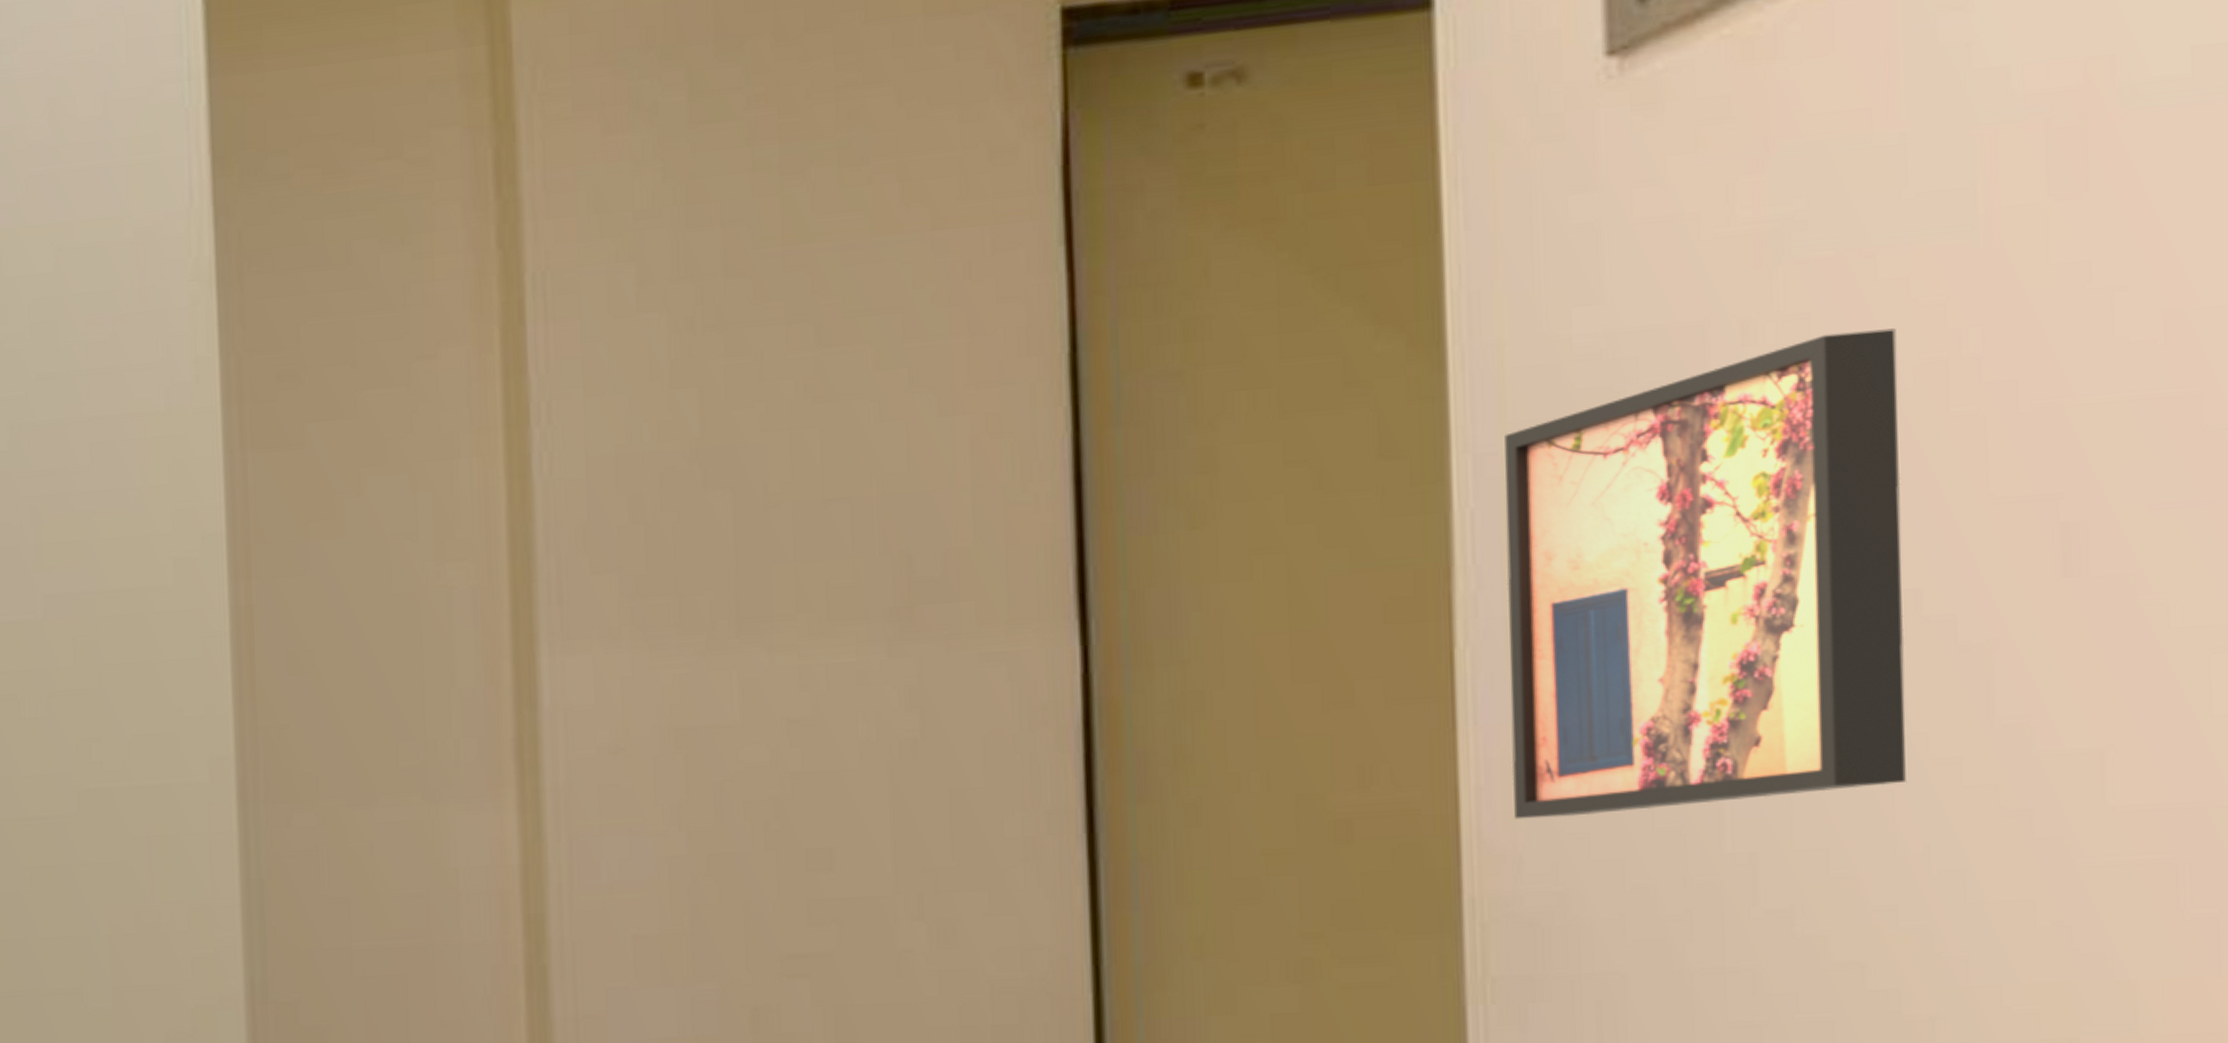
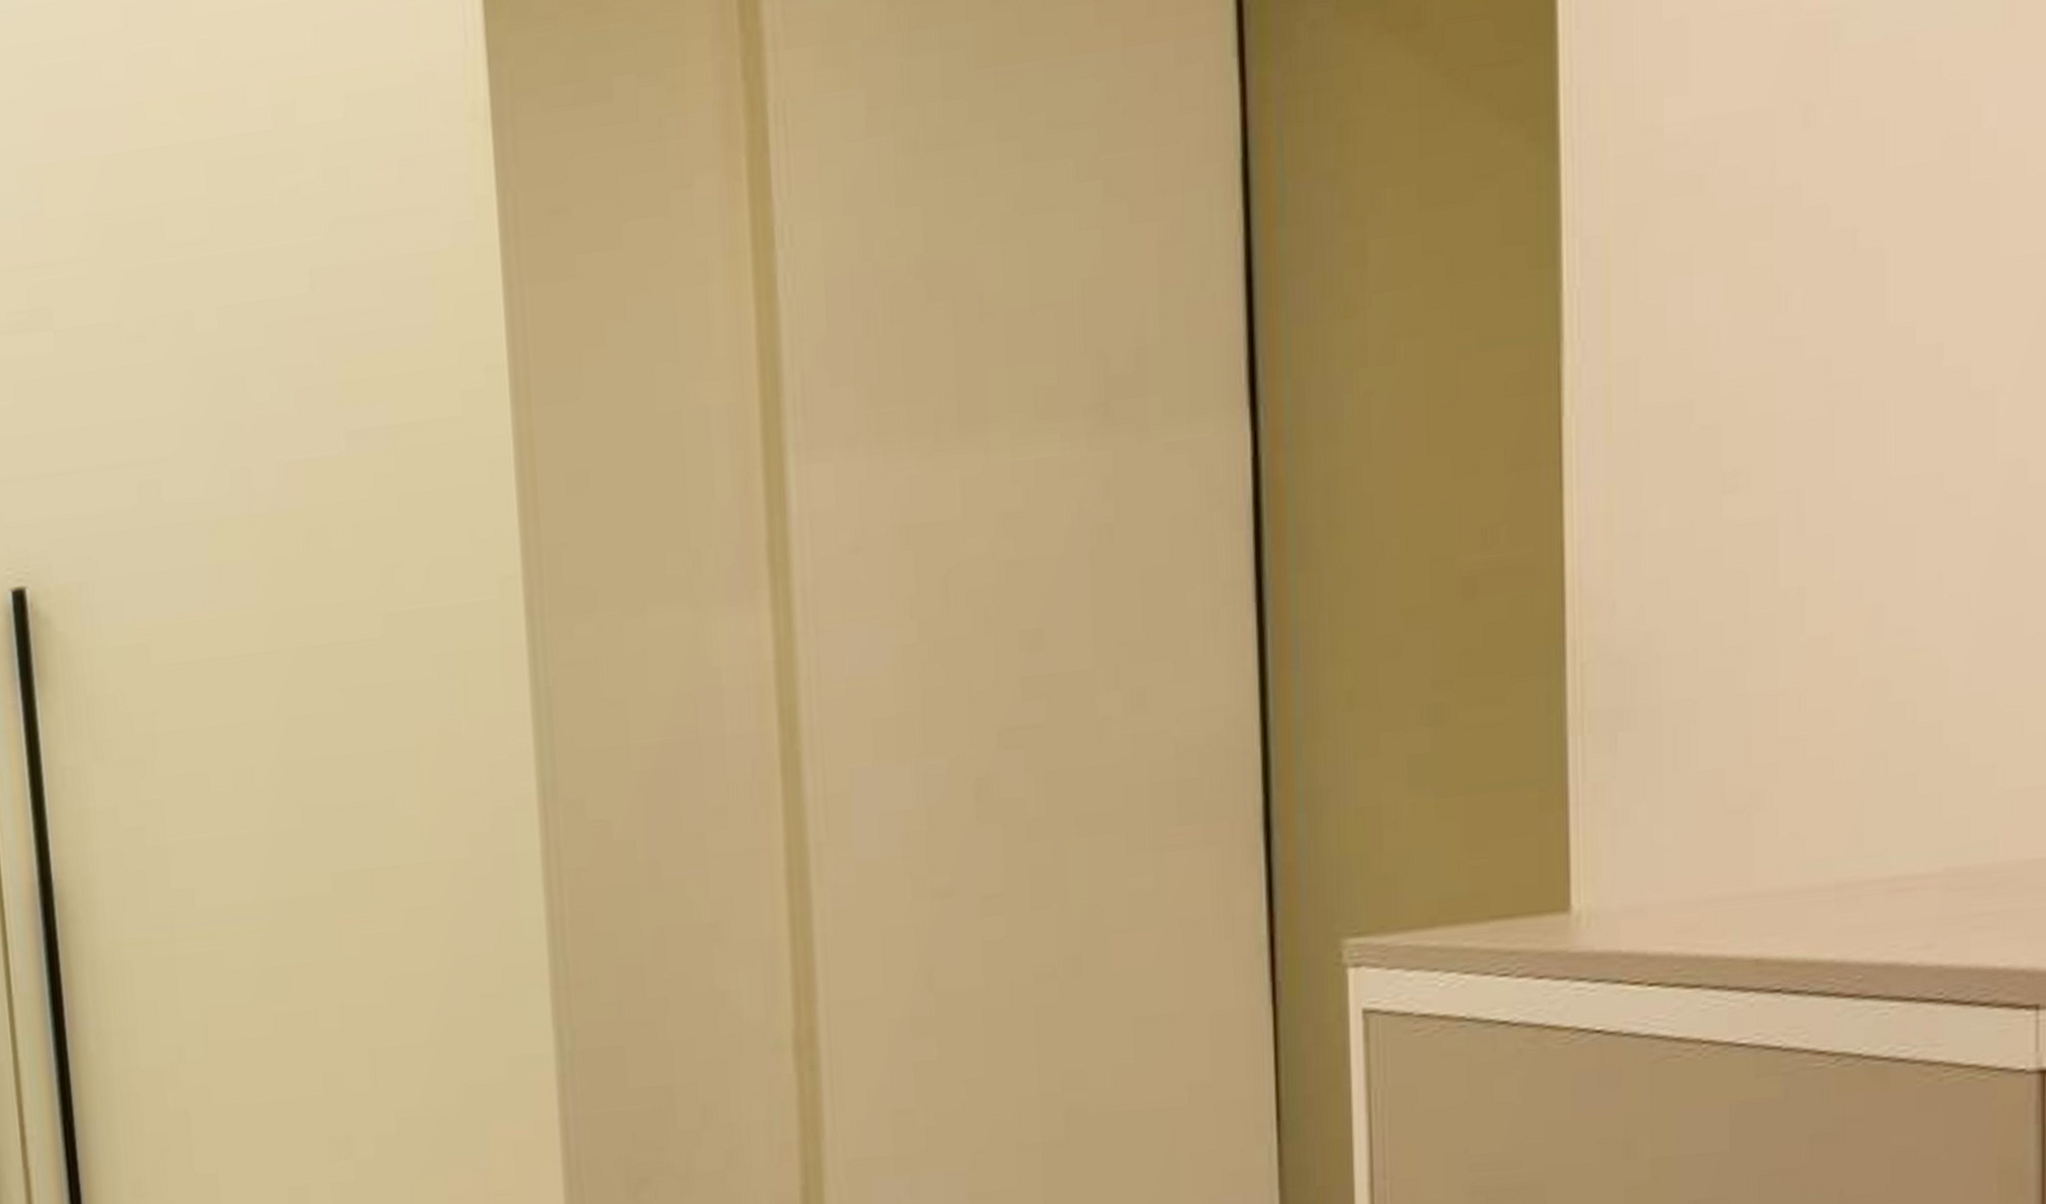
wall art: present [1504,328,1906,820] -> none [1606,106,1929,569]

